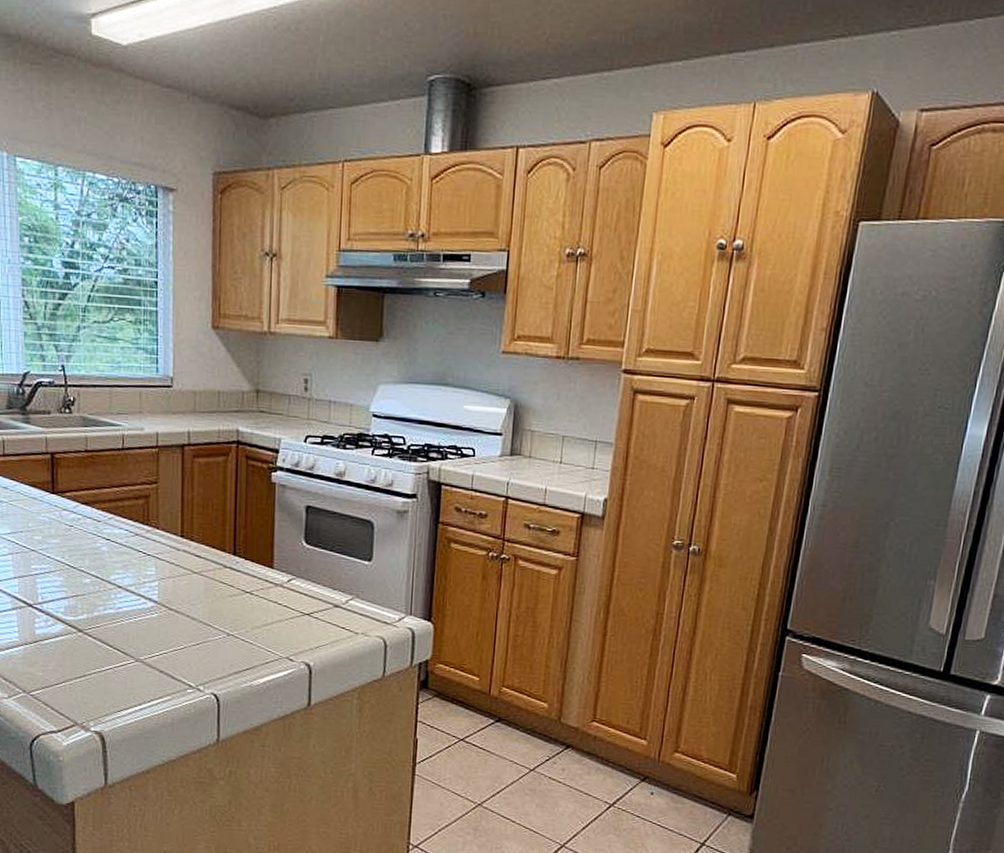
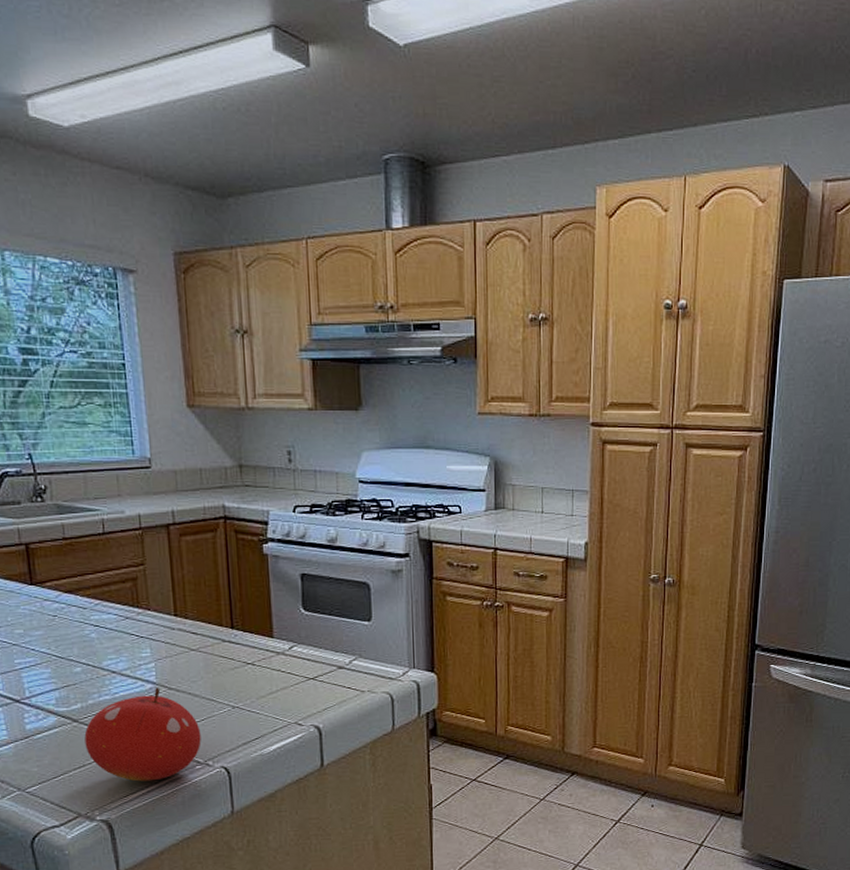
fruit: none [87,606,195,699] -> present [84,687,201,782]

